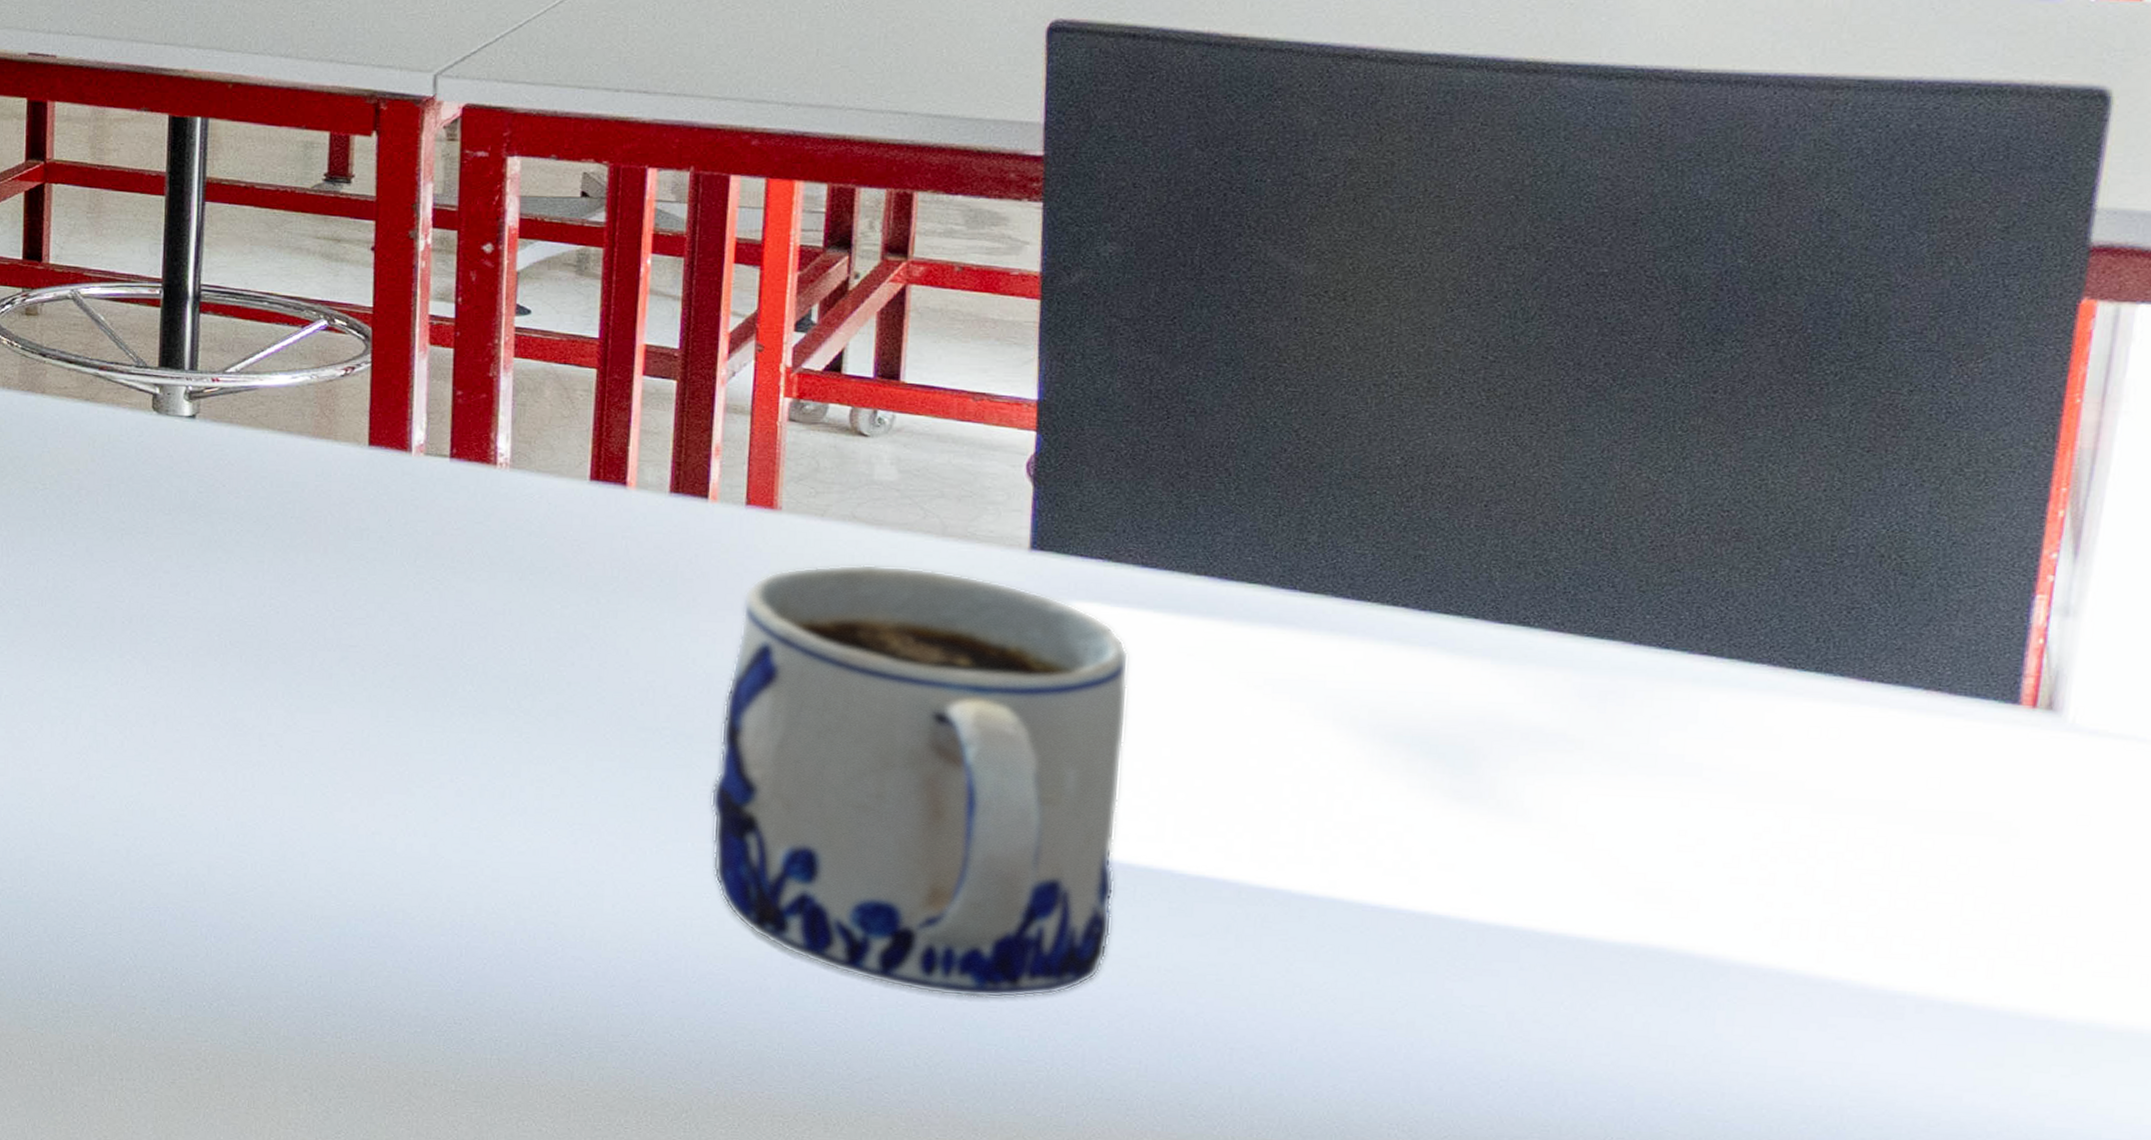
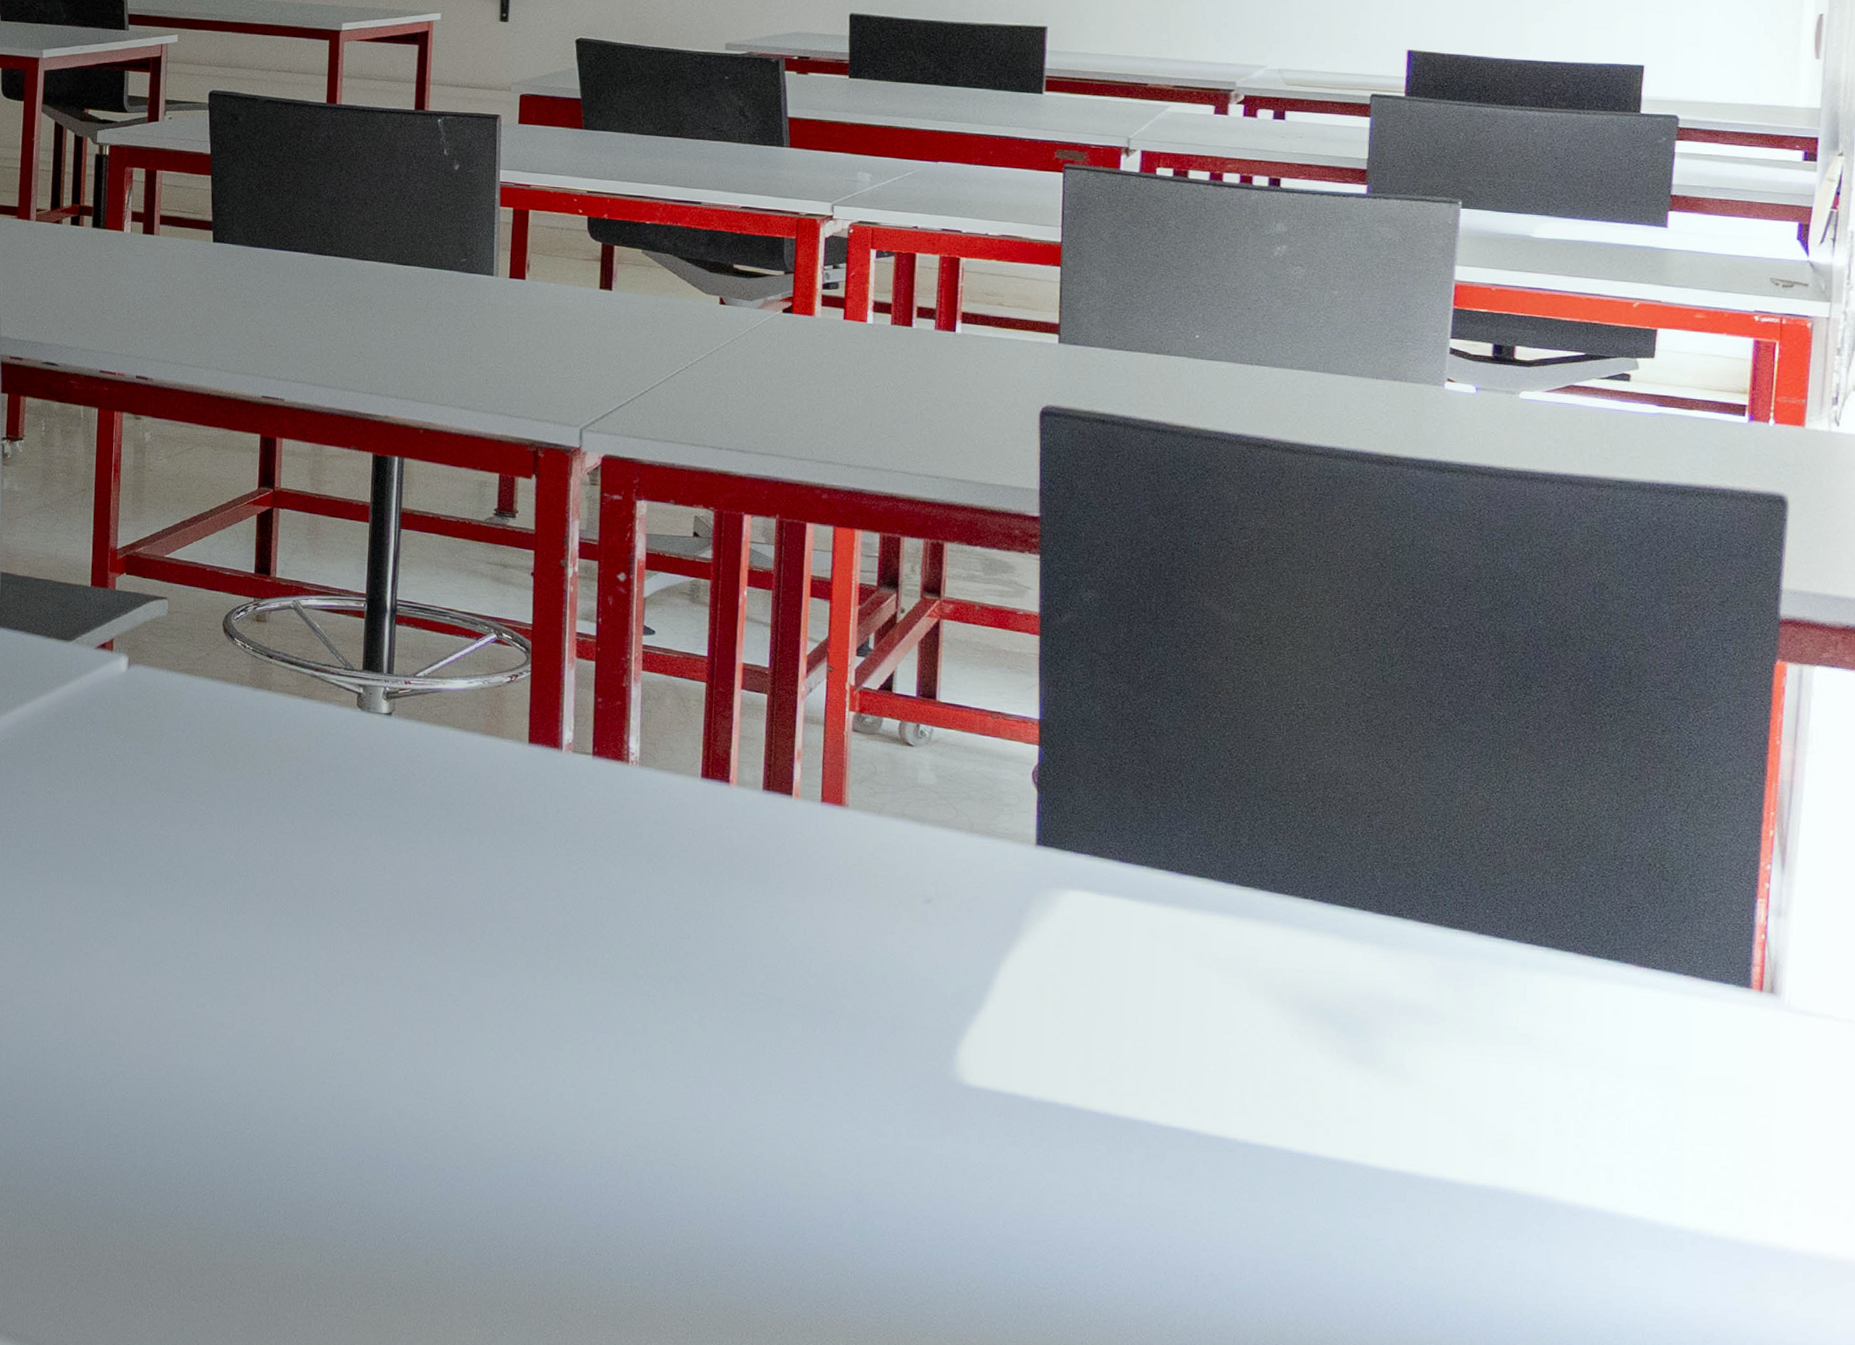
mug: present [710,564,1129,999] -> none [796,854,1112,1232]

